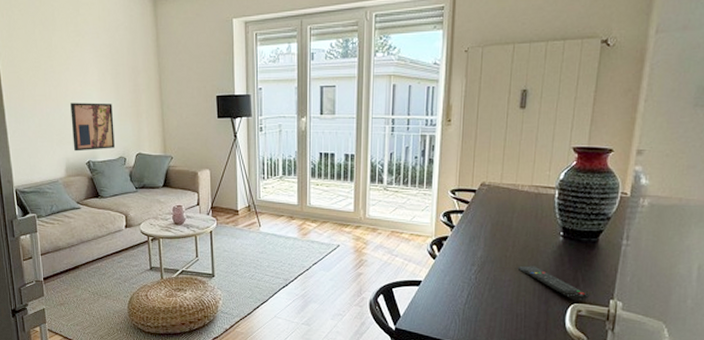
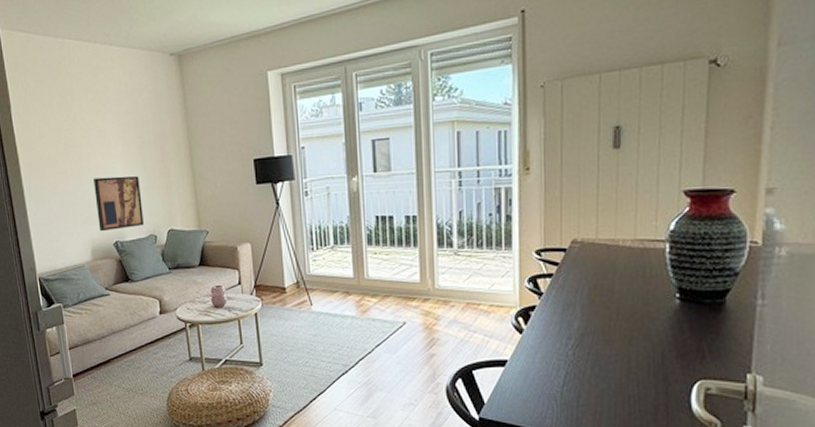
remote control: present [517,265,589,301] -> none [625,336,719,377]

